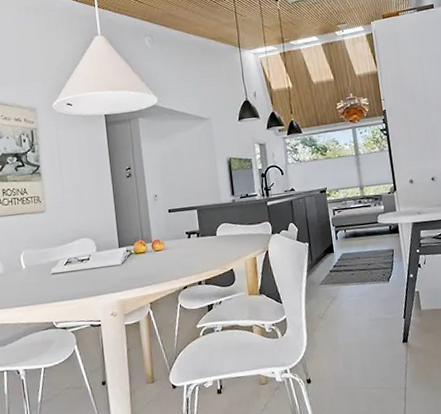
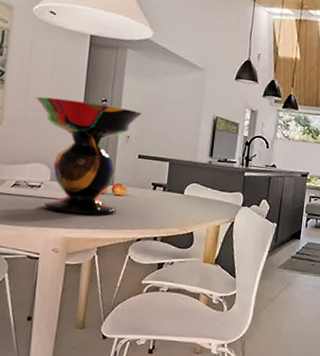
decorative bowl: none [69,171,164,280] -> present [35,96,142,216]

